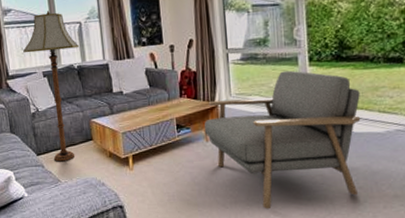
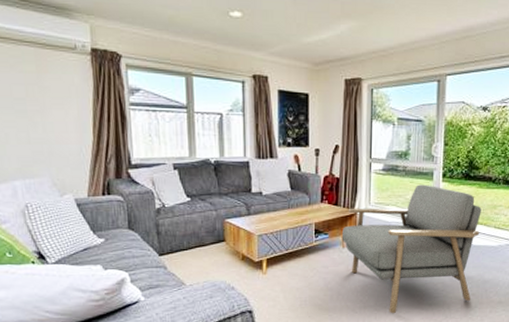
floor lamp: present [23,10,79,162] -> none [151,96,217,263]

